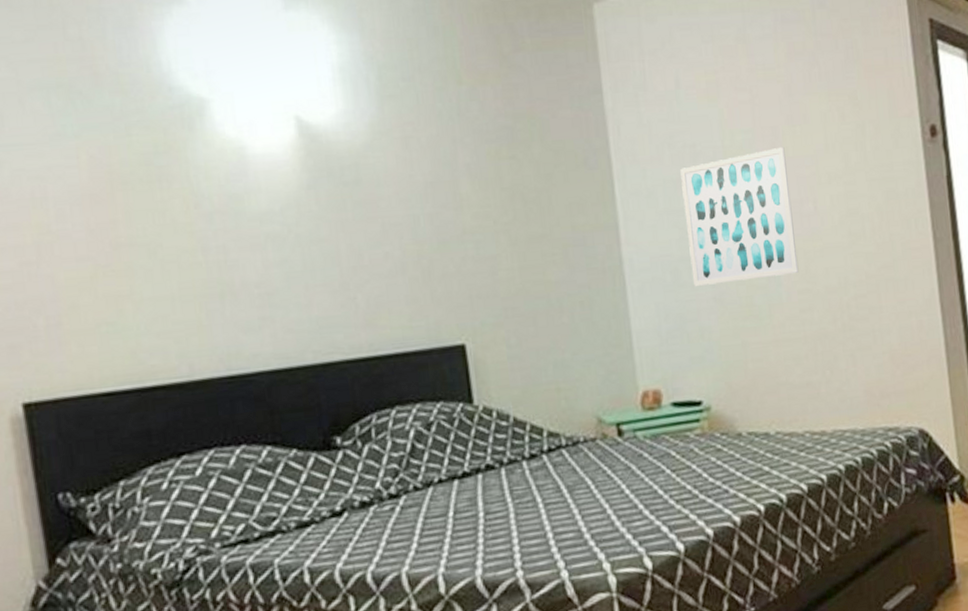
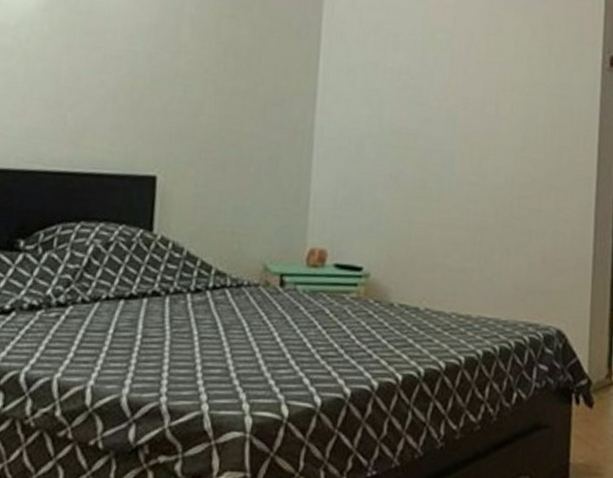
wall art: present [680,146,799,286] -> none [374,50,478,166]

